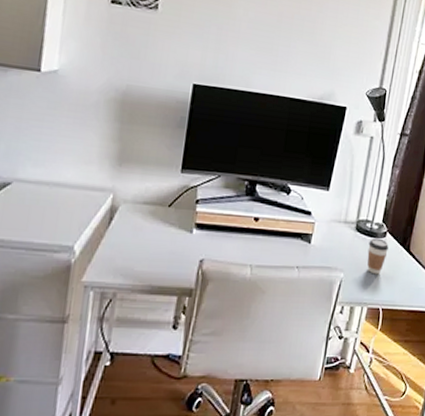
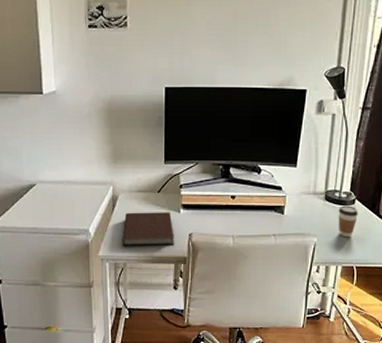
notebook: none [114,228,182,273] -> present [122,212,174,246]

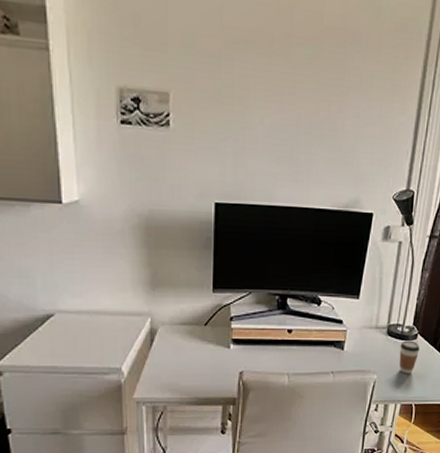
notebook: present [122,212,174,246] -> none [161,347,223,387]

